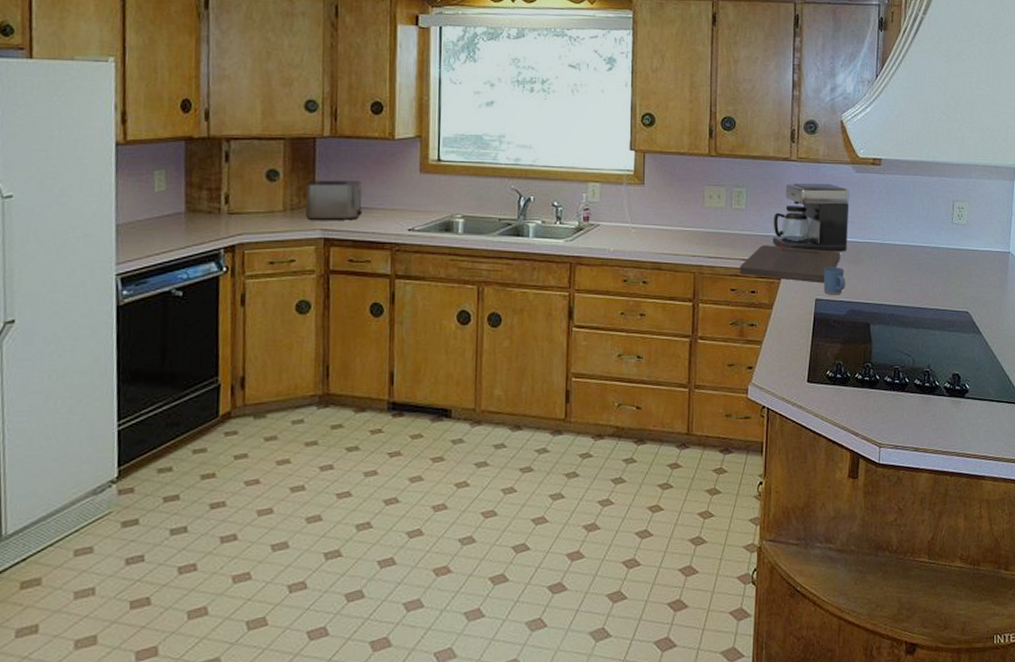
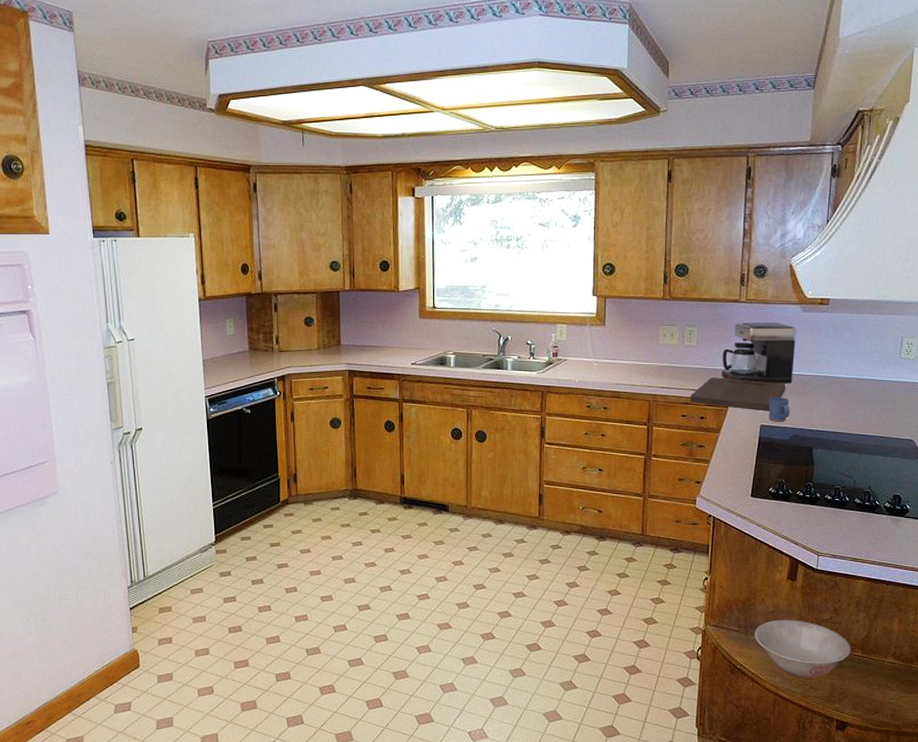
toaster: present [305,180,364,221] -> none [333,325,377,357]
bowl: none [814,525,917,597] -> present [754,619,851,680]

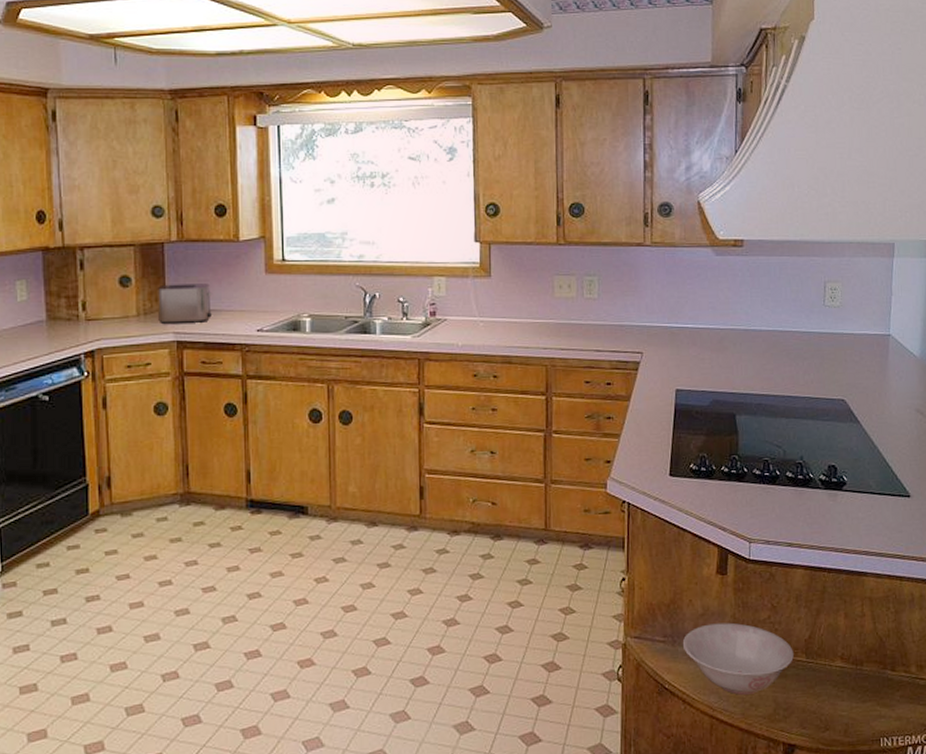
toaster: none [333,325,377,357] -> present [157,283,213,325]
cutting board: present [690,377,786,410] -> none [594,335,701,372]
coffee maker: present [721,322,796,384] -> none [627,268,710,340]
mug: present [768,396,790,422] -> none [683,355,708,385]

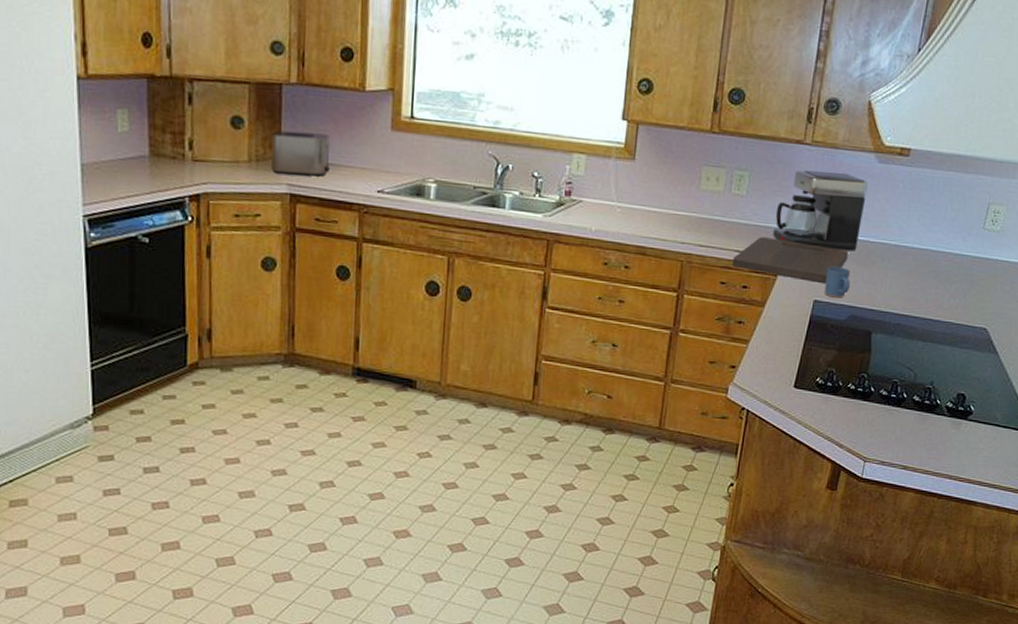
cutting board: none [594,335,701,372] -> present [732,237,848,283]
coffee maker: none [627,268,710,340] -> present [773,170,868,251]
bowl: present [682,622,794,696] -> none [781,535,890,606]
mug: none [683,355,708,385] -> present [824,266,850,298]

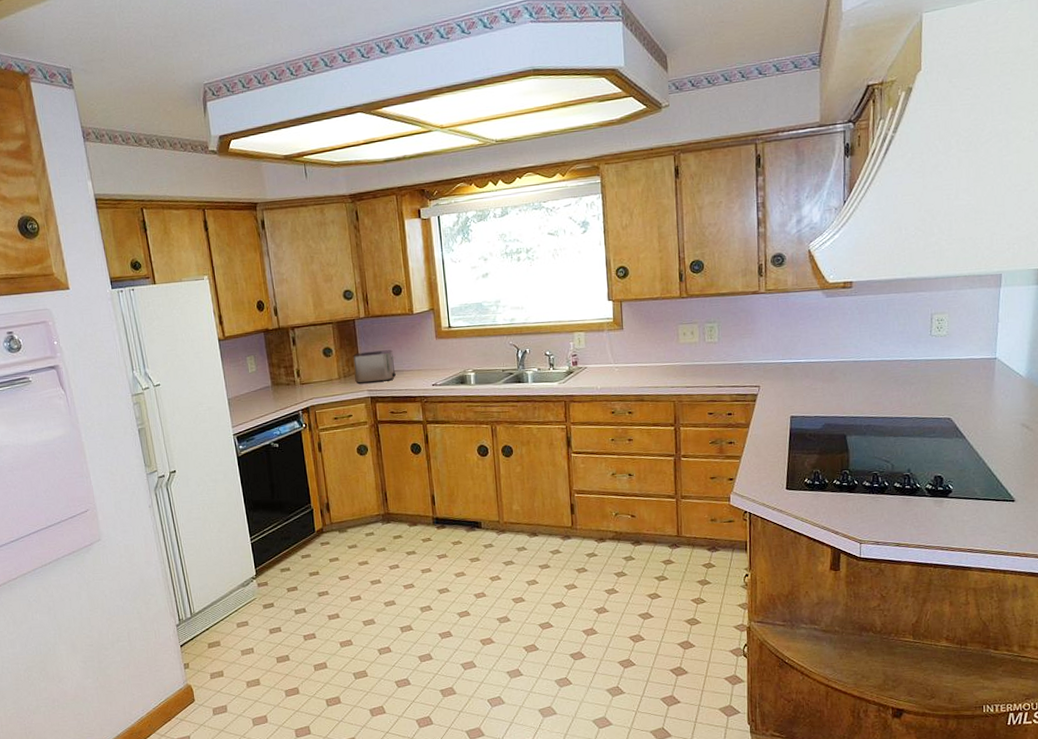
cutting board: present [732,237,848,283] -> none [716,371,814,402]
coffee maker: present [773,170,868,251] -> none [745,310,821,374]
mug: present [824,266,850,298] -> none [797,386,820,412]

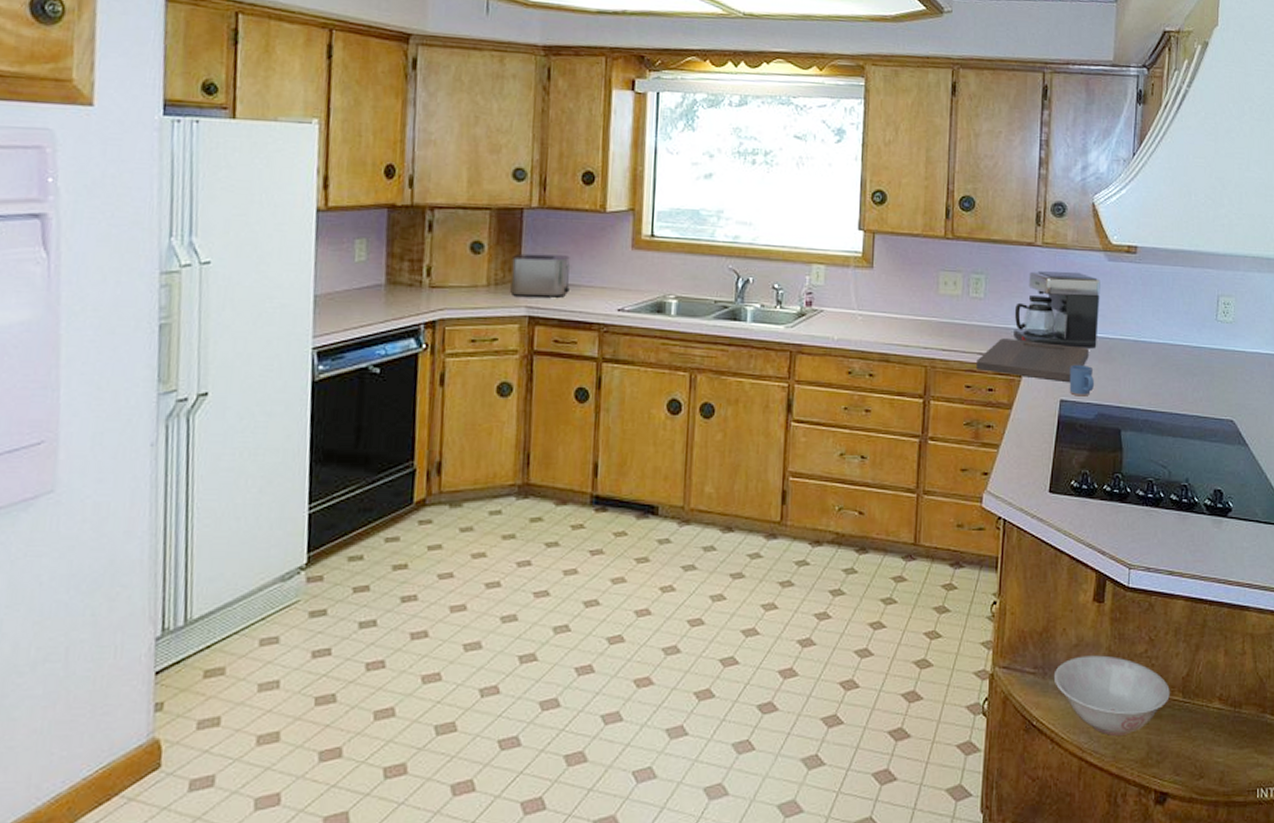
cutting board: none [716,371,814,402] -> present [976,338,1089,382]
coffee maker: none [745,310,821,374] -> present [1013,271,1100,349]
mug: none [797,386,820,412] -> present [1069,364,1094,397]
bowl: none [800,610,902,669] -> present [1053,655,1170,737]

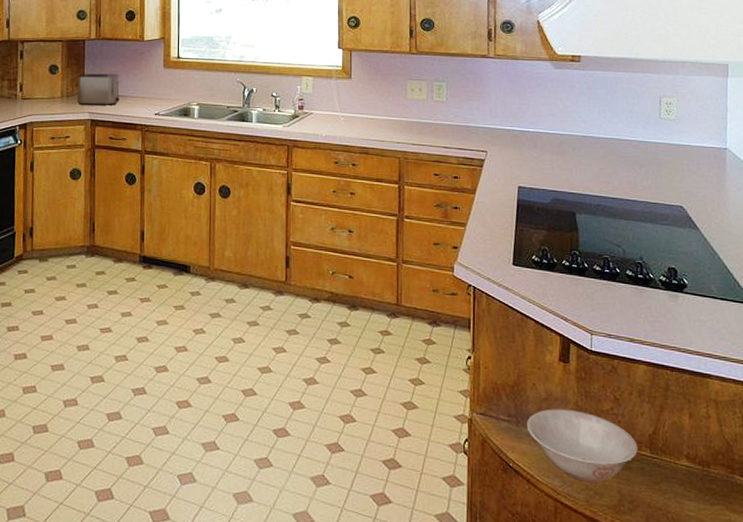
cutting board: present [976,338,1089,382] -> none [442,135,542,171]
coffee maker: present [1013,271,1100,349] -> none [473,78,550,143]
mug: present [1069,364,1094,397] -> none [525,156,548,184]

